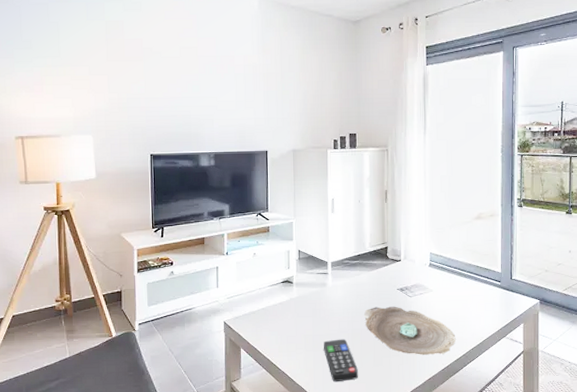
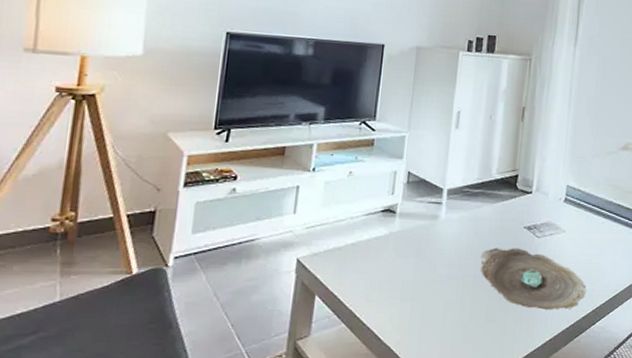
remote control: present [324,339,358,381] -> none [425,287,465,341]

